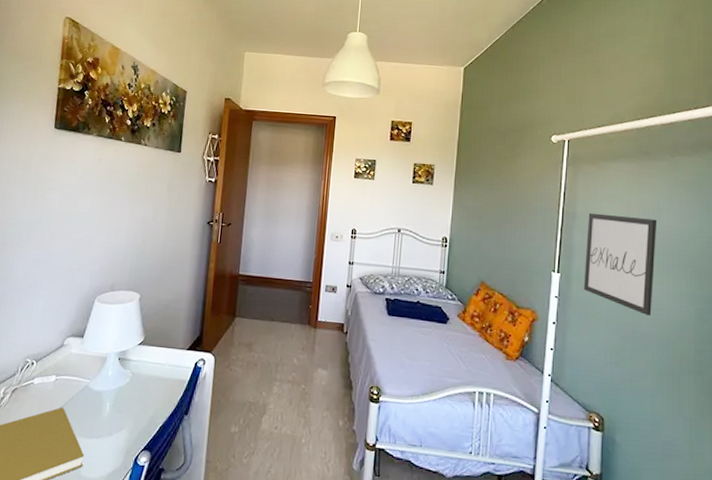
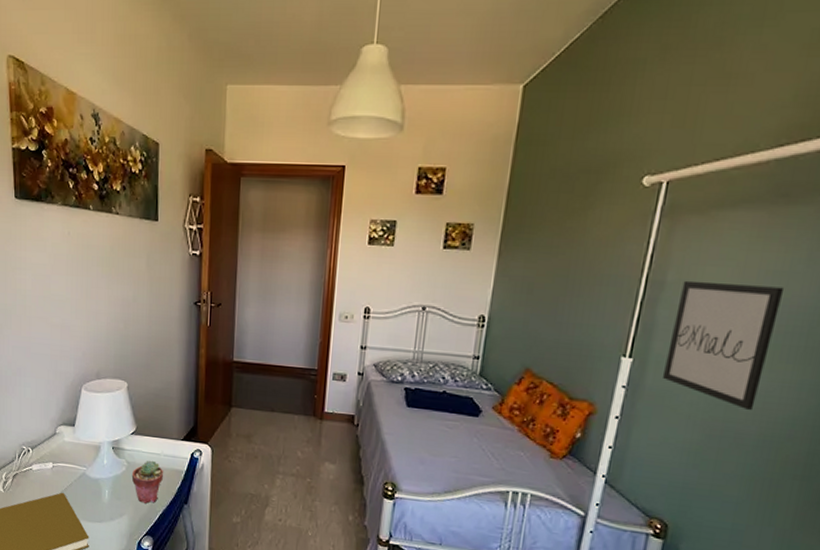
potted succulent: none [134,370,168,416] -> present [131,460,164,504]

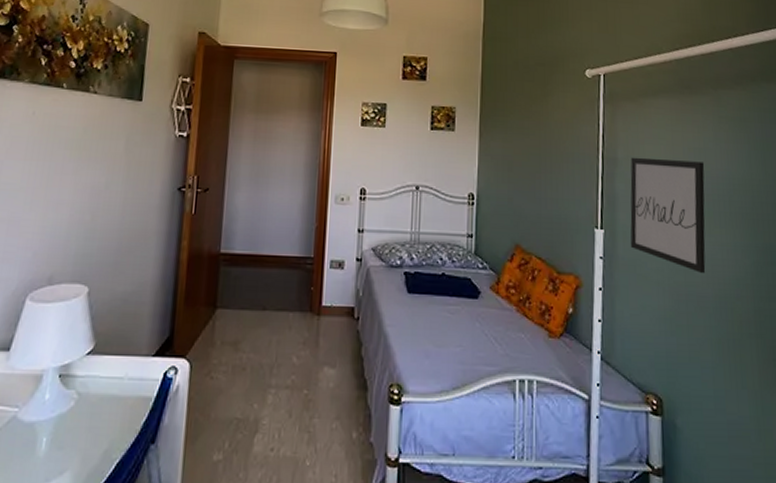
potted succulent: present [131,460,164,504] -> none [81,387,127,450]

